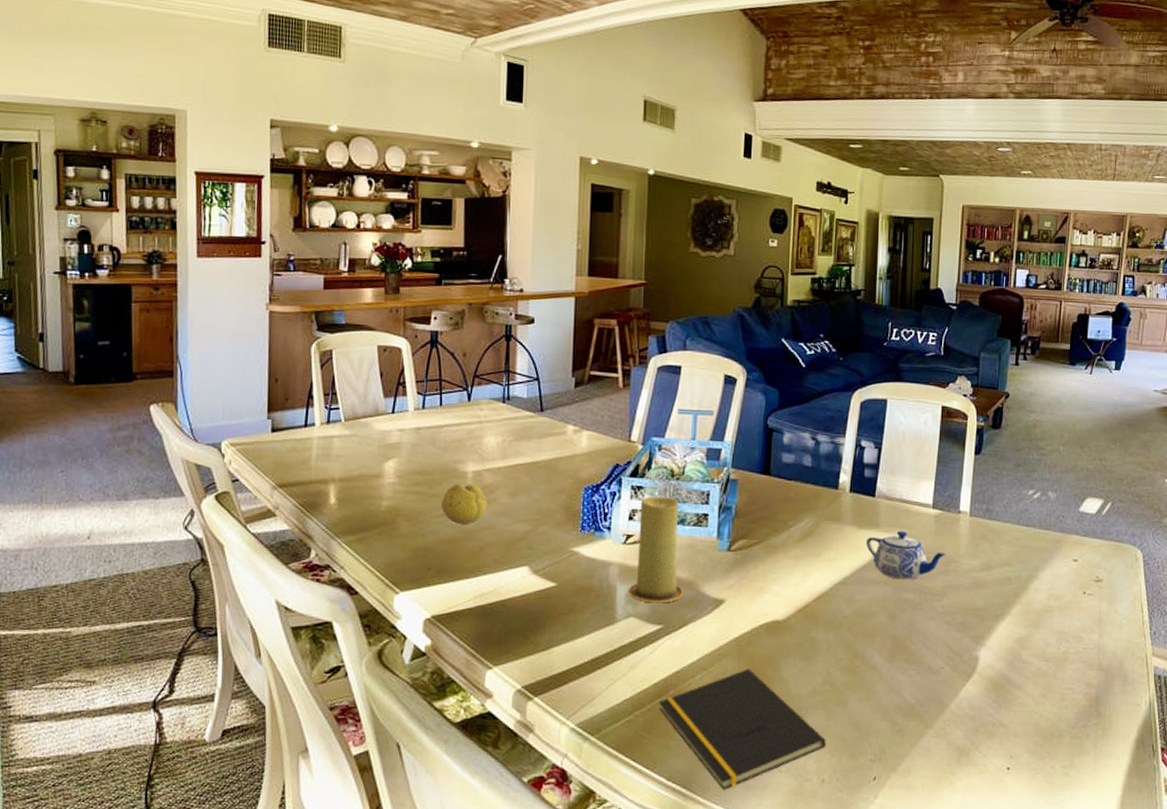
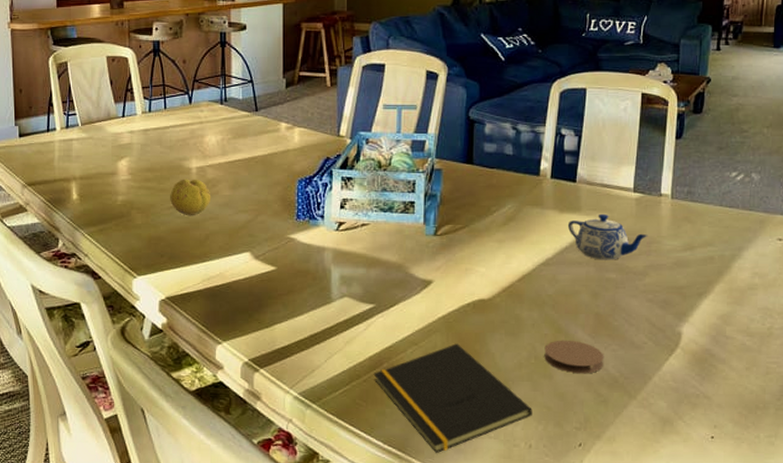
candle: present [628,496,683,603] -> none [341,186,393,284]
coaster: none [839,664,901,702] -> present [544,340,604,374]

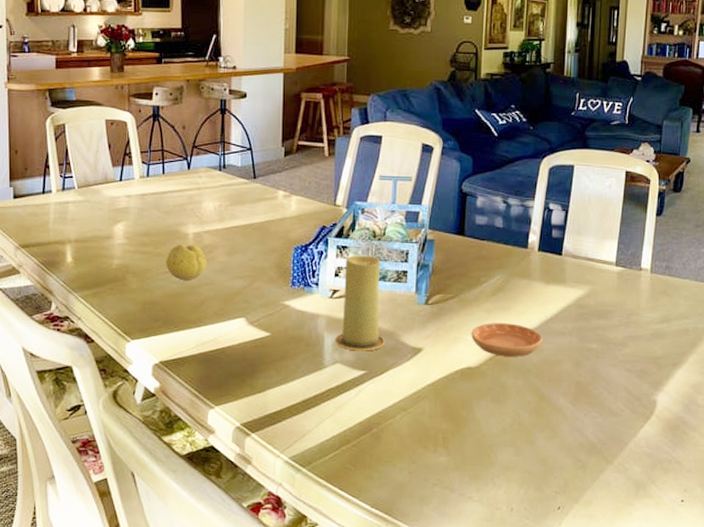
candle: none [341,186,393,284] -> present [334,255,385,351]
notepad: present [373,343,532,453] -> none [363,410,515,516]
saucer: none [483,253,558,288] -> present [471,323,543,357]
coaster: present [544,340,604,374] -> none [527,407,584,440]
teapot: present [567,213,648,260] -> none [552,286,628,331]

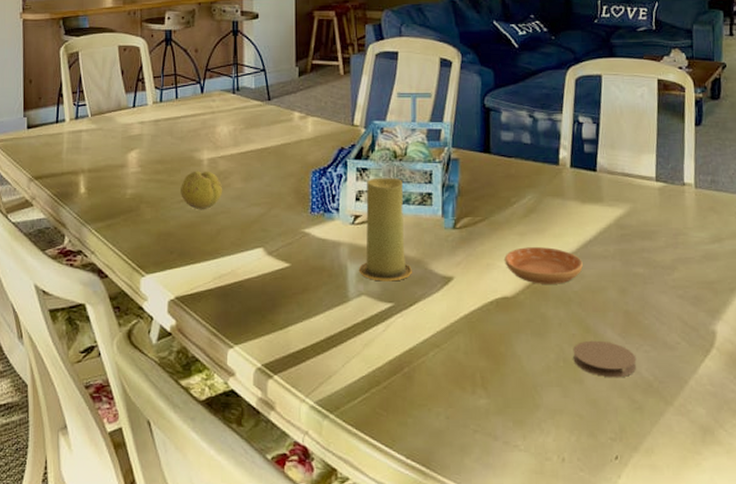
coaster: none [527,407,584,440] -> present [573,340,637,378]

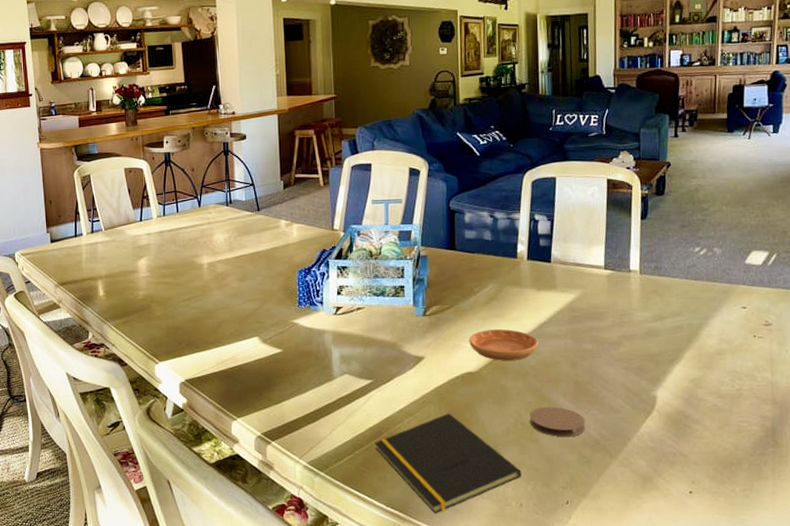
fruit: present [181,171,223,210] -> none [185,273,222,307]
candle: present [358,177,412,282] -> none [341,274,388,362]
notepad: none [394,345,564,468] -> present [374,413,522,514]

